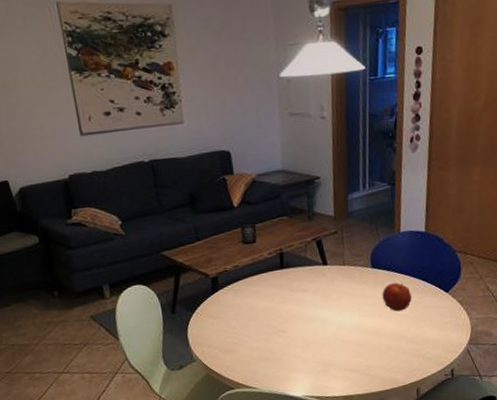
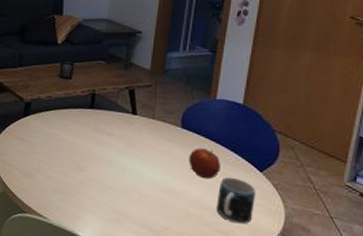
mug: none [411,303,445,345] -> present [216,177,257,225]

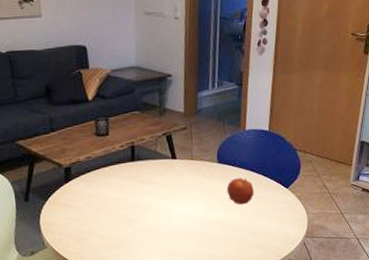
mug: present [216,177,257,225] -> none [253,198,285,237]

